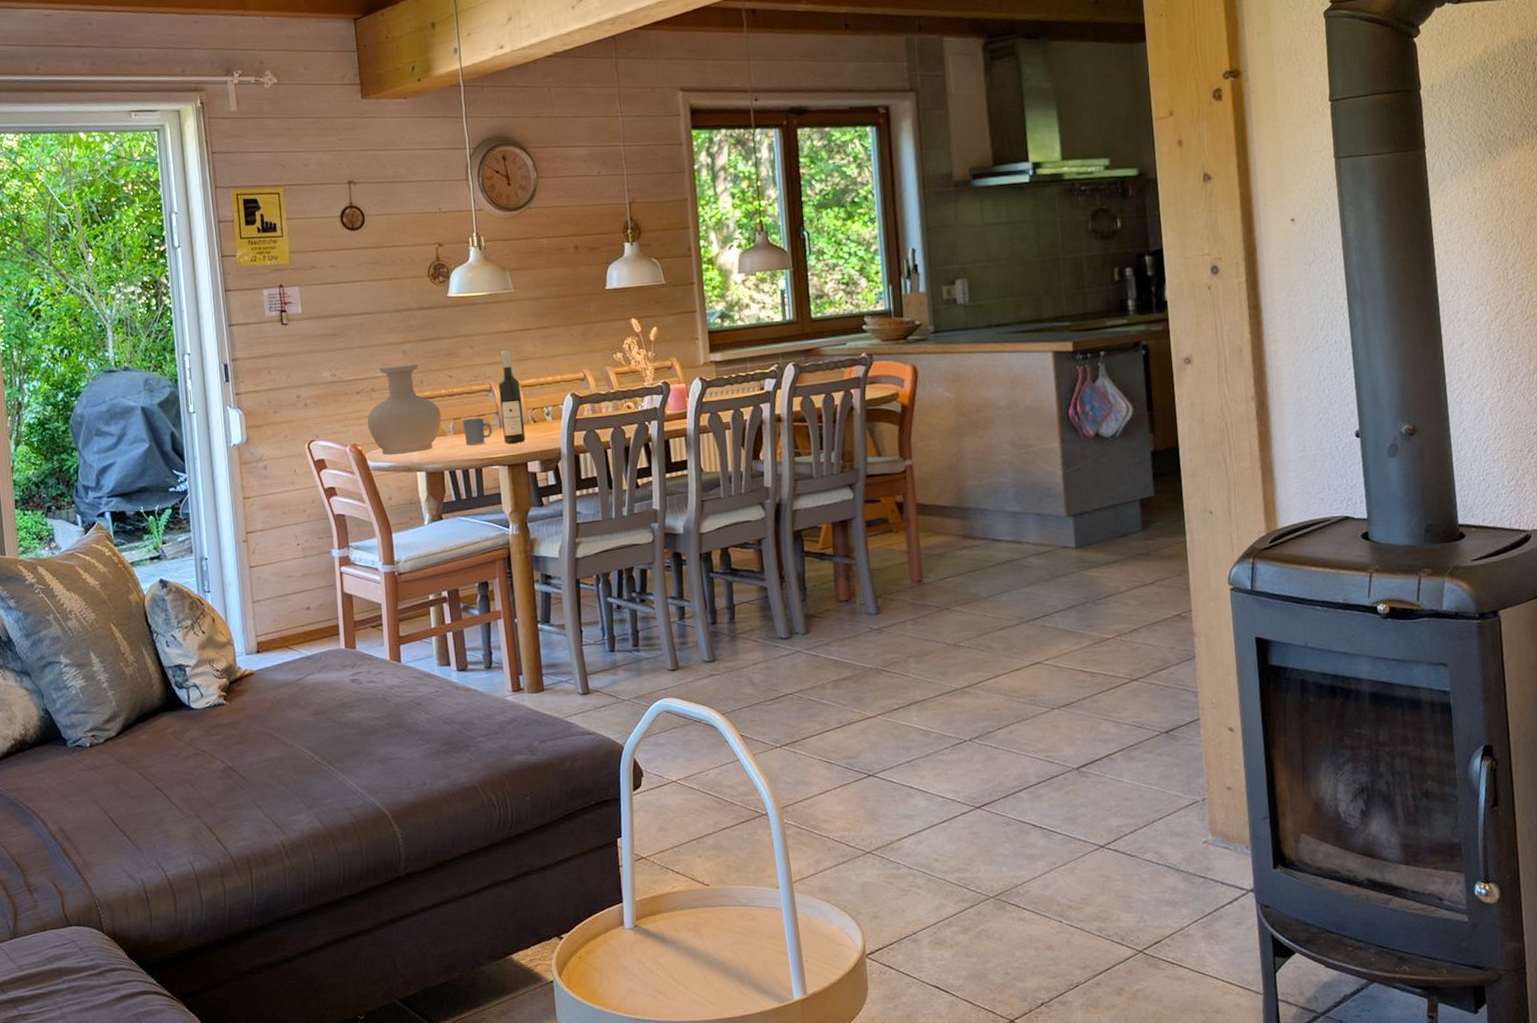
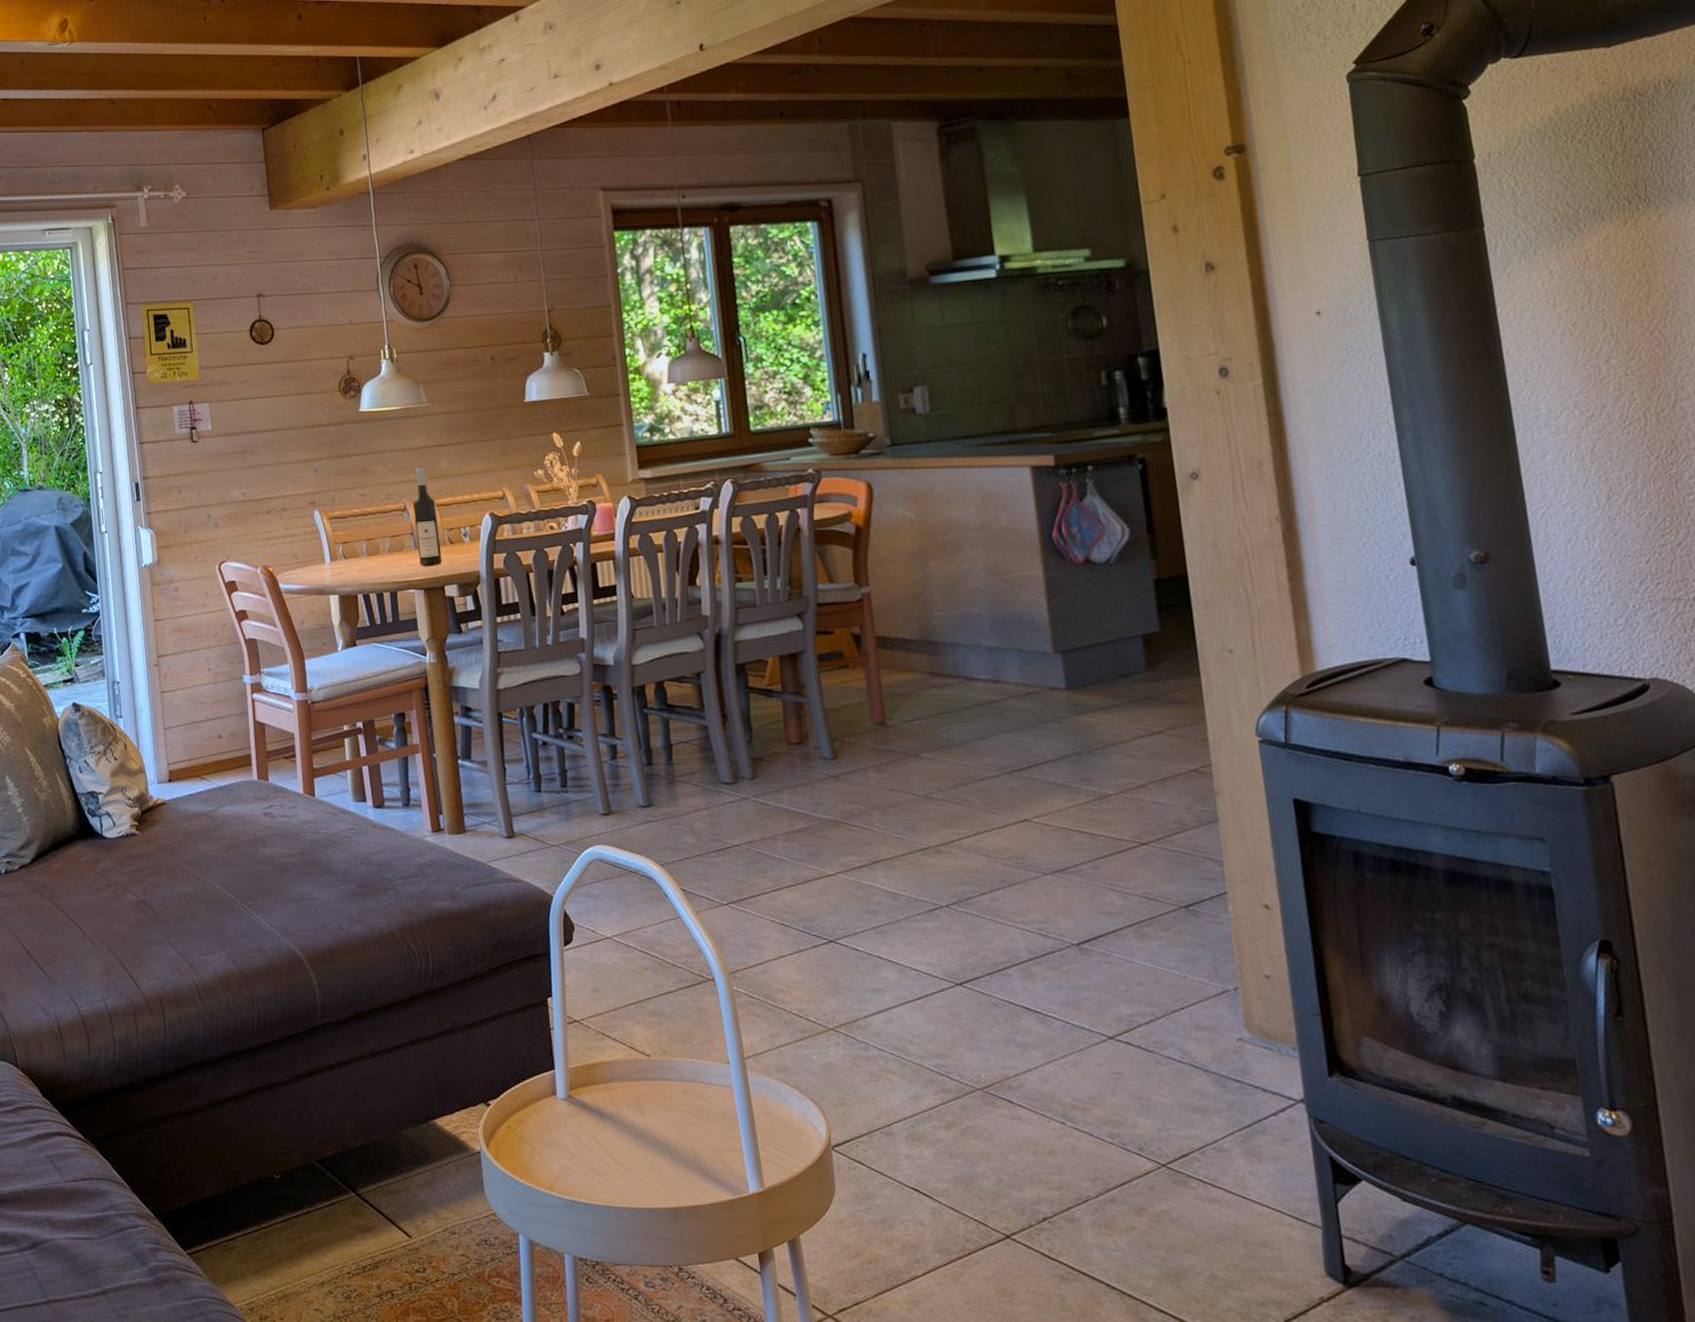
vase: present [367,364,441,455] -> none [278,482,354,577]
mug: present [463,417,493,446] -> none [376,538,408,568]

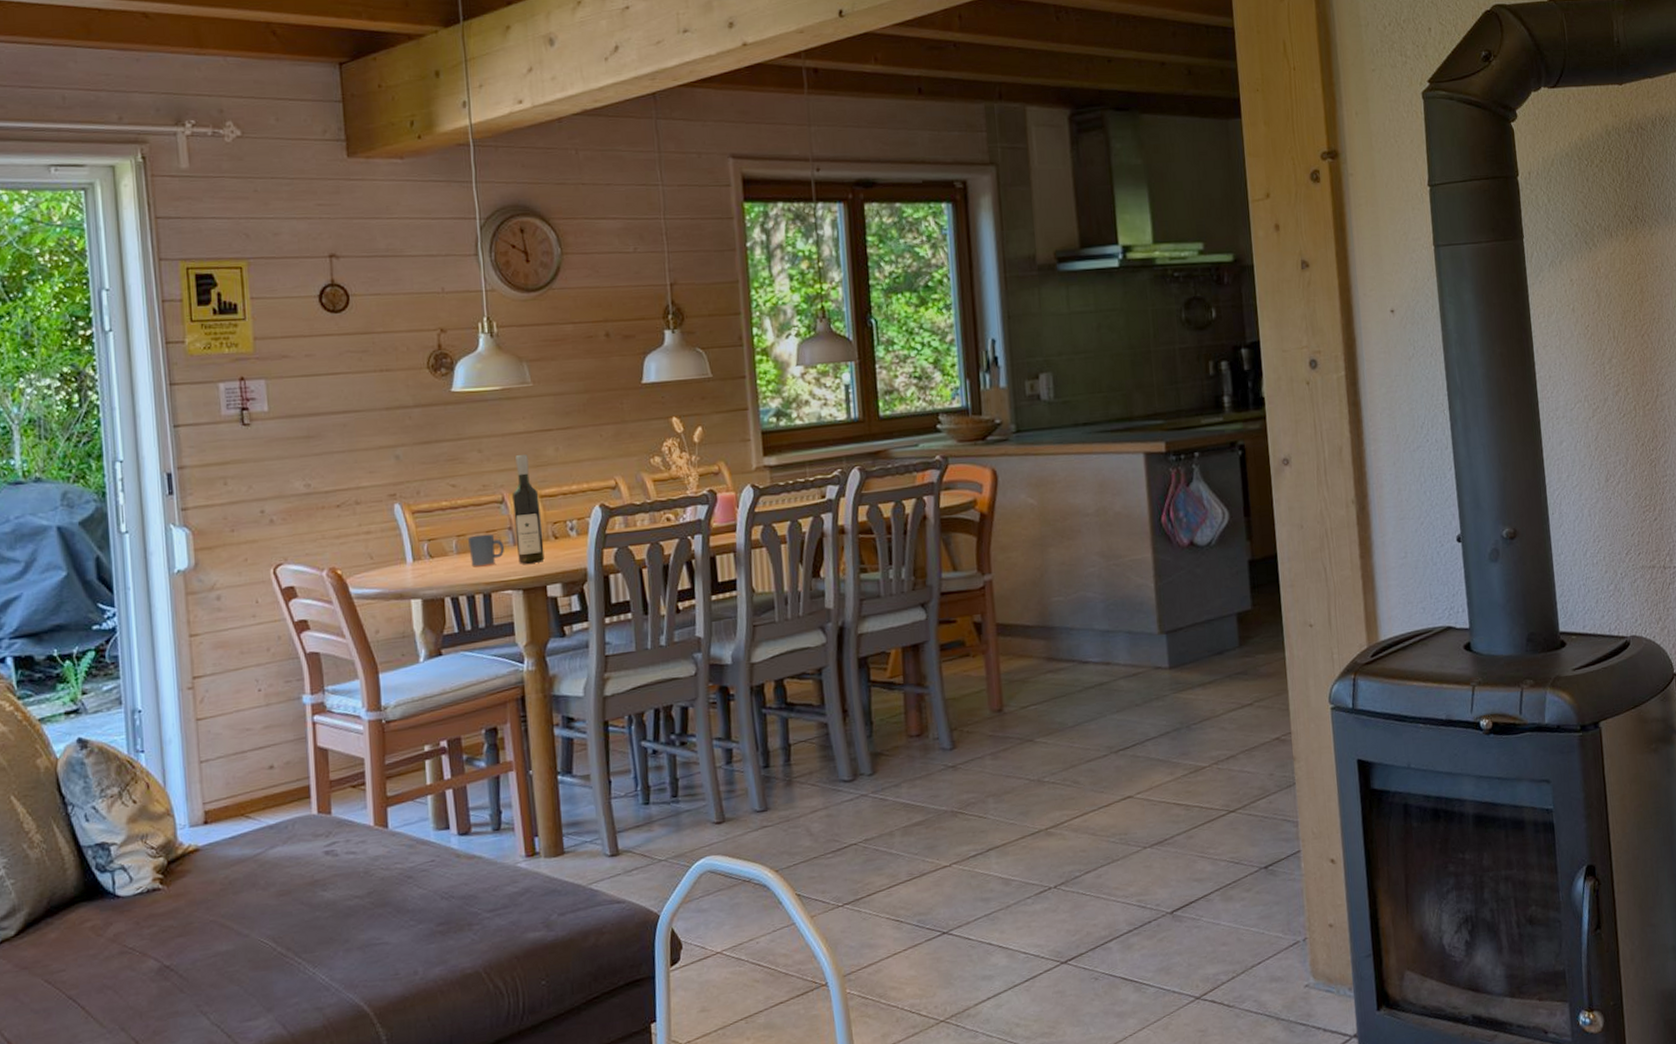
mug: none [376,538,408,568] -> present [468,534,505,567]

